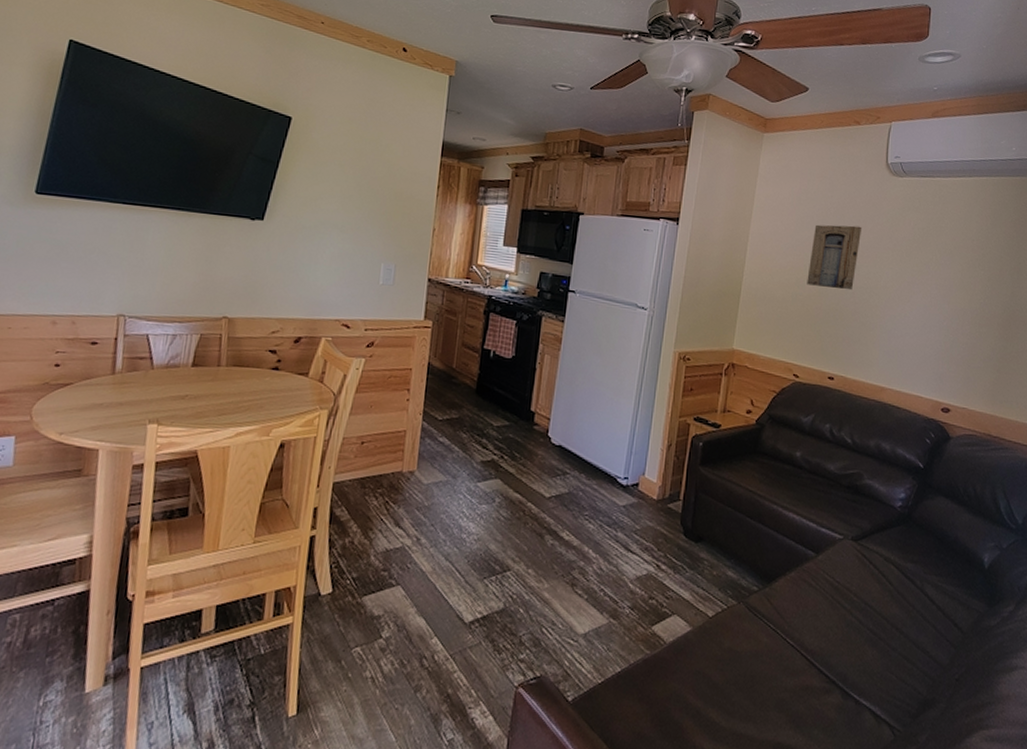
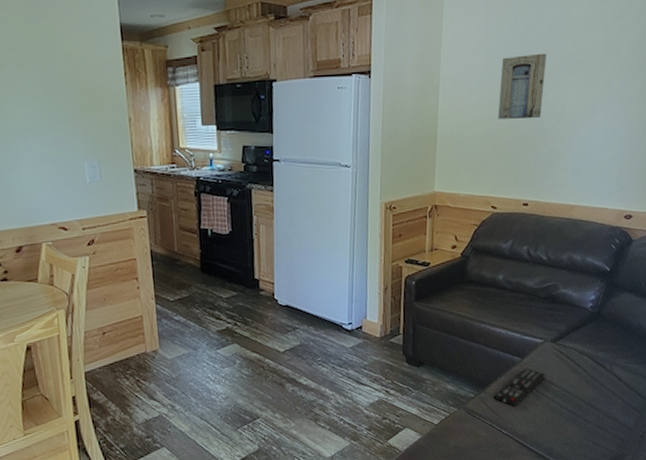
remote control: none [780,566,843,611] -> present [493,367,545,406]

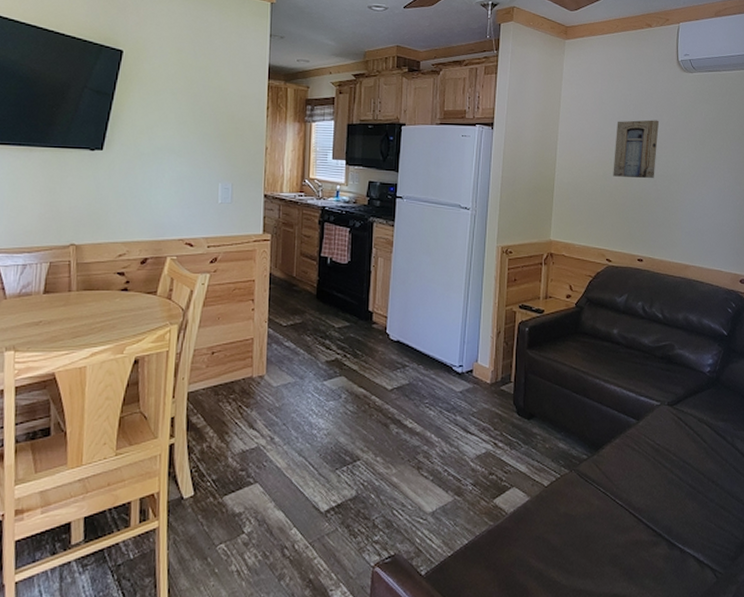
remote control: present [493,367,545,406] -> none [607,431,663,474]

